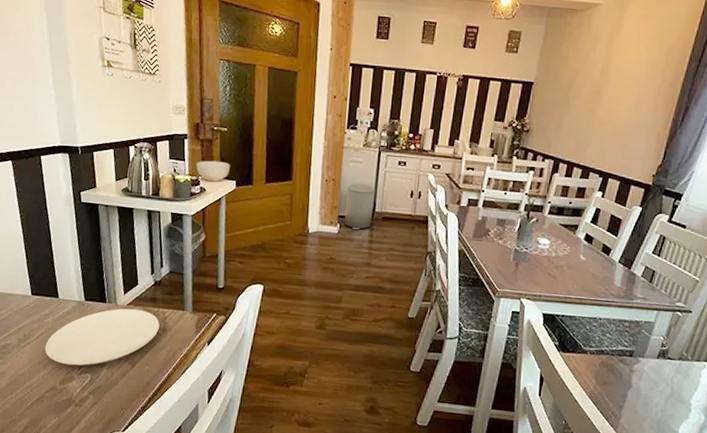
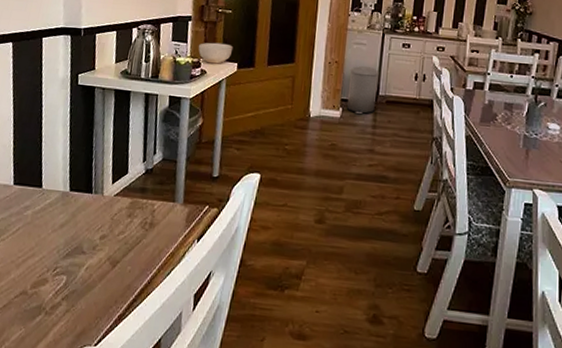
plate: present [45,308,160,366] -> none [19,199,148,267]

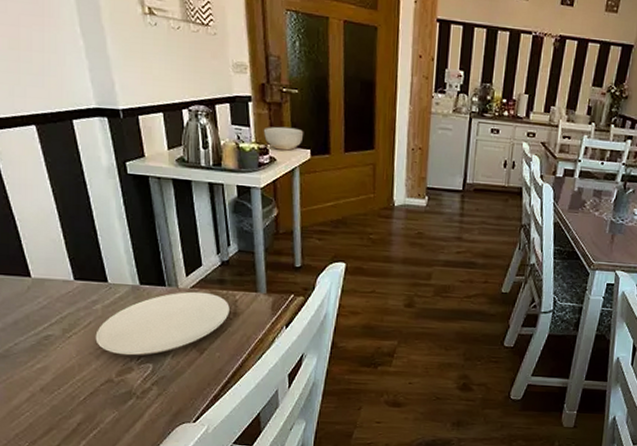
plate: none [19,199,148,267] -> present [95,291,230,356]
pedal bin: present [347,66,379,115] -> none [433,153,466,203]

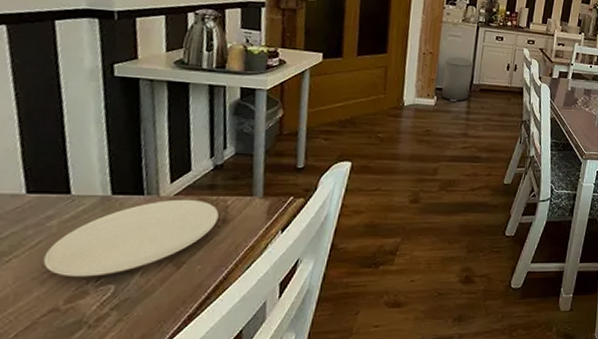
bowl: present [263,126,304,151] -> none [274,31,318,54]
pedal bin: none [433,153,466,203] -> present [442,57,473,102]

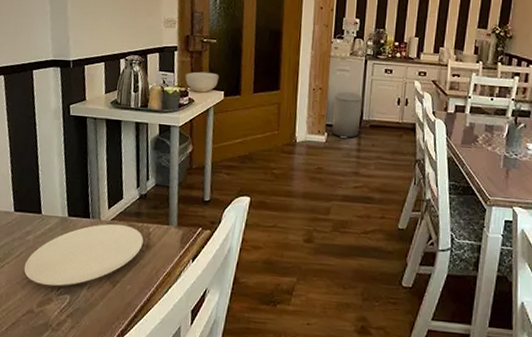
bowl: none [274,31,318,54] -> present [185,71,220,93]

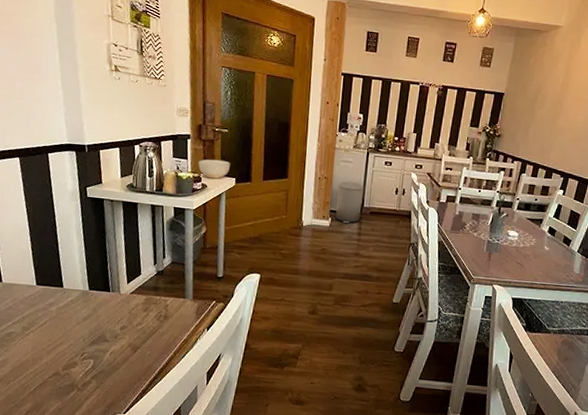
plate: present [24,223,144,287] -> none [48,297,162,352]

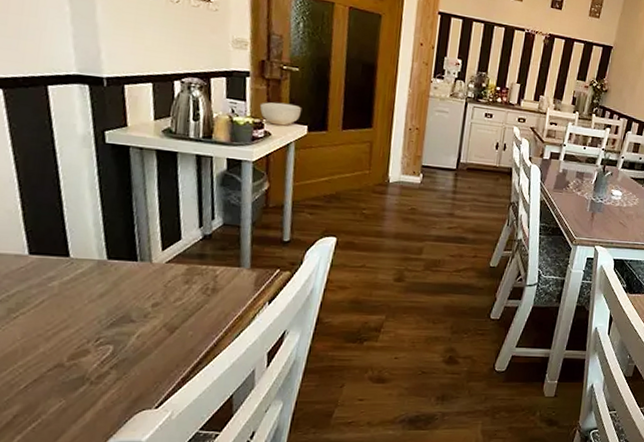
pedal bin: present [336,181,364,224] -> none [428,133,461,181]

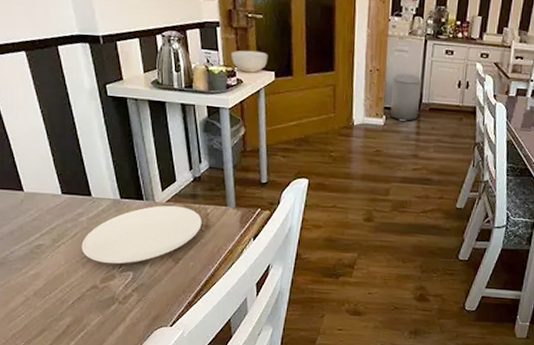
plate: none [47,266,209,337] -> present [81,205,202,265]
pedal bin: none [428,133,461,181] -> present [391,74,422,122]

